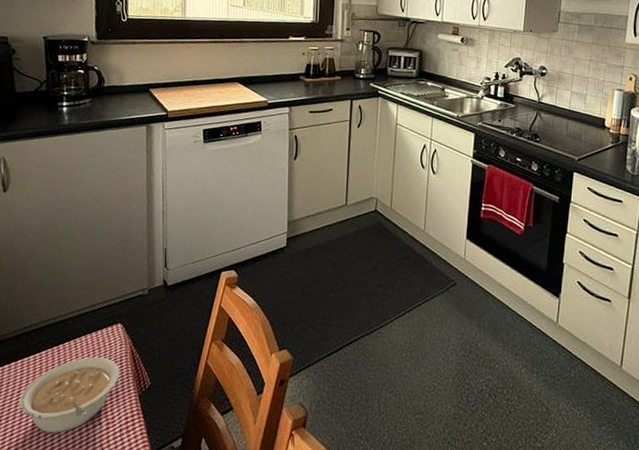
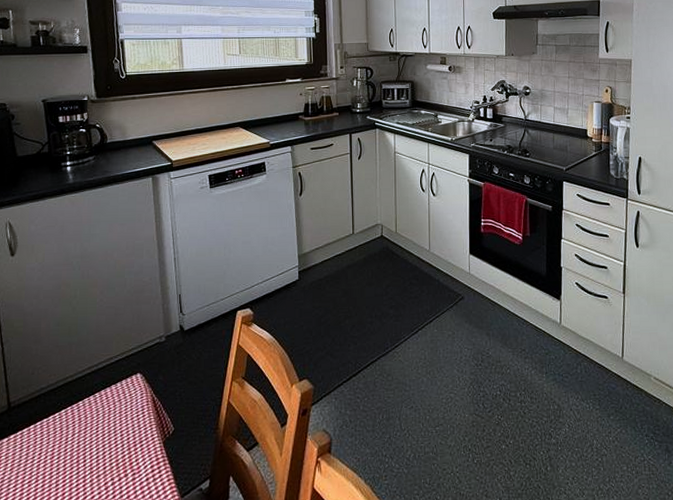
legume: present [19,357,120,433] -> none [41,409,143,491]

